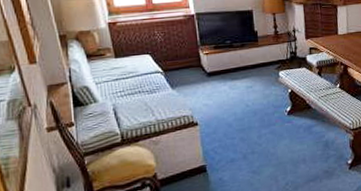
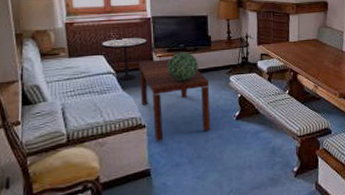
side table: none [145,35,194,80] -> present [100,38,148,81]
coffee table: none [186,56,263,138] -> present [139,59,211,141]
decorative sphere: none [215,48,247,79] -> present [167,52,198,82]

